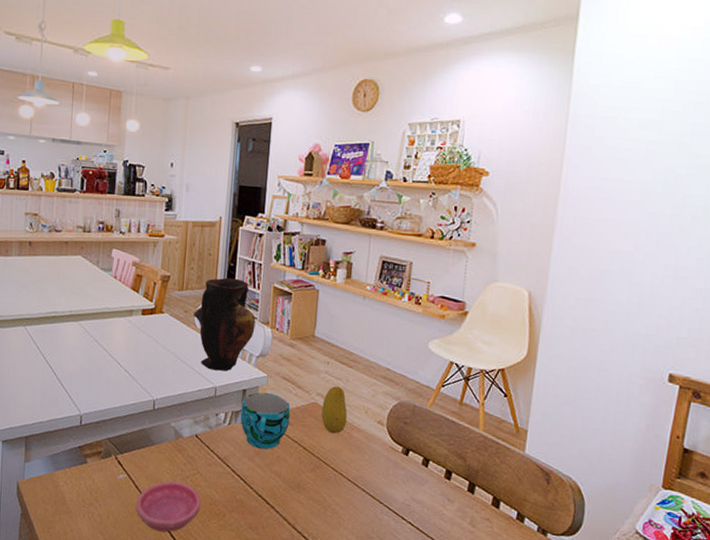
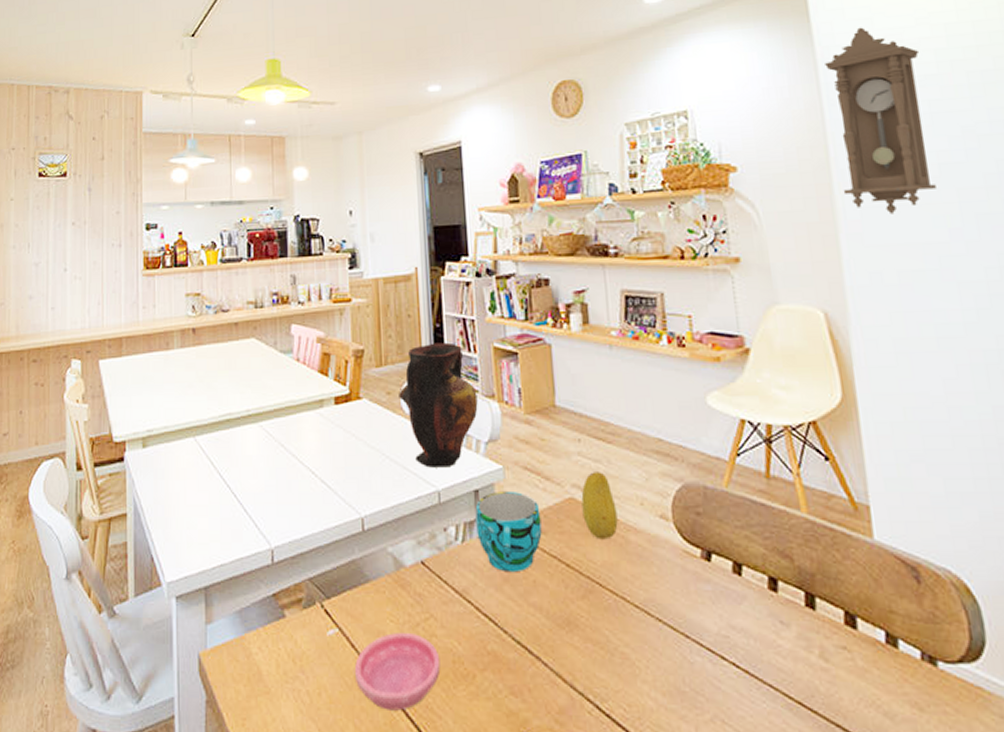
pendulum clock: none [565,72,652,226] -> present [825,27,936,214]

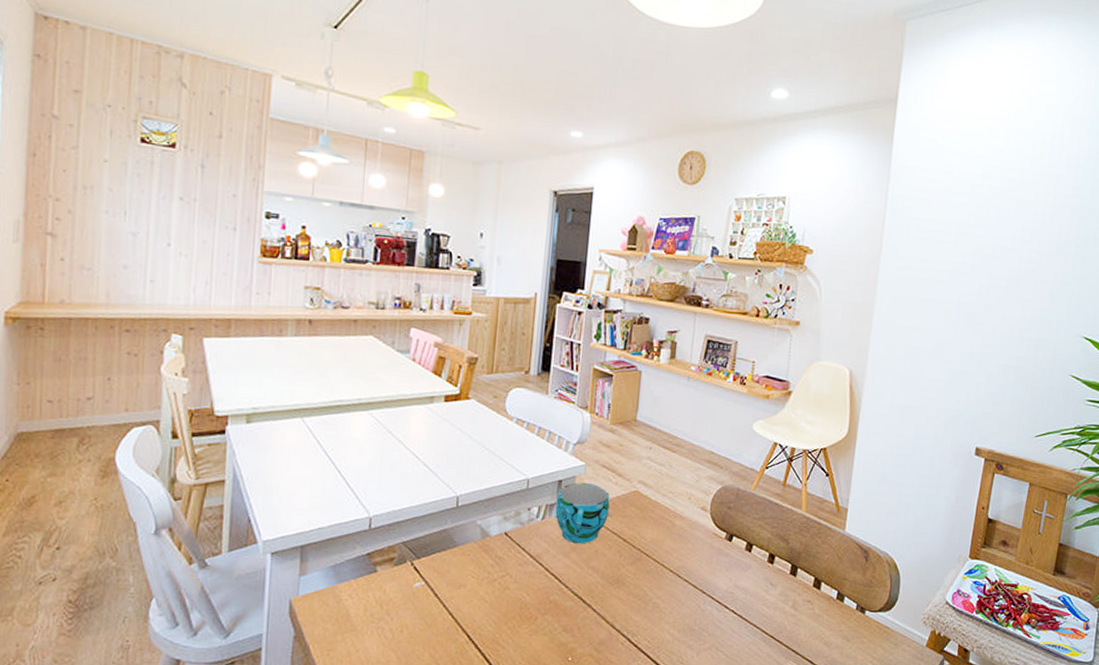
saucer: present [354,632,441,711] -> none [434,585,510,643]
vase: present [399,342,478,468] -> none [504,359,573,461]
fruit: present [581,472,618,540] -> none [643,472,670,523]
pendulum clock: present [825,27,936,214] -> none [884,155,962,305]

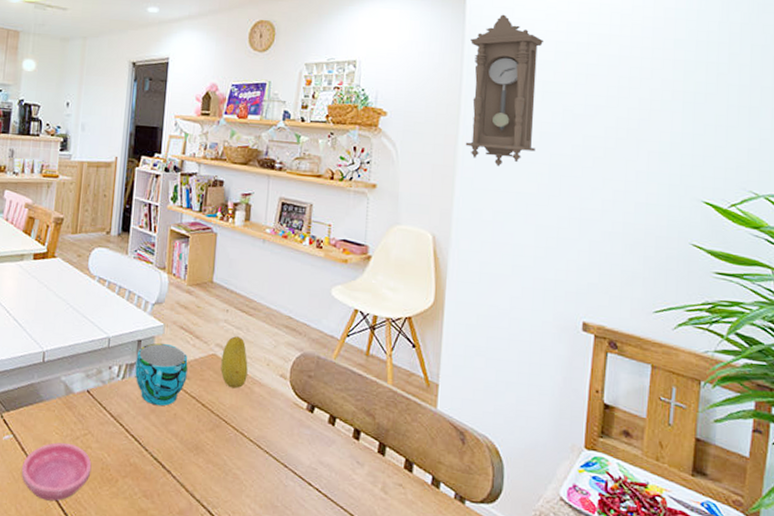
saucer: none [434,585,510,643] -> present [21,442,92,501]
fruit: none [643,472,670,523] -> present [221,336,248,389]
pendulum clock: none [884,155,962,305] -> present [465,14,544,167]

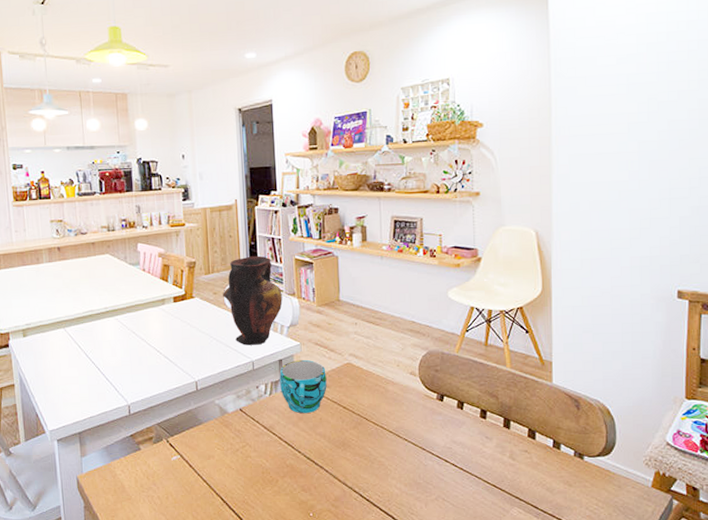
saucer: present [21,442,92,501] -> none [192,455,254,505]
vase: none [87,220,152,320] -> present [223,256,283,345]
fruit: present [221,336,248,389] -> none [356,345,381,390]
pendulum clock: present [465,14,544,167] -> none [556,14,626,161]

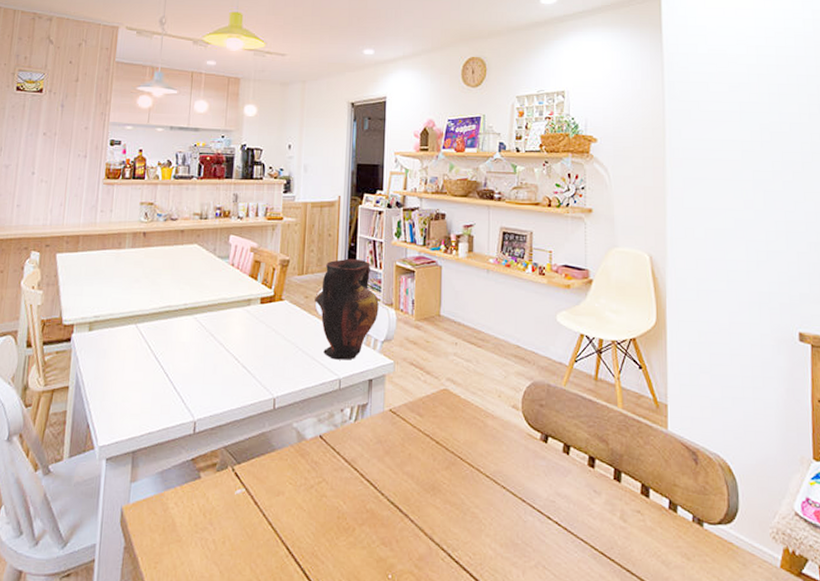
cup: present [279,359,327,414] -> none [367,381,420,447]

